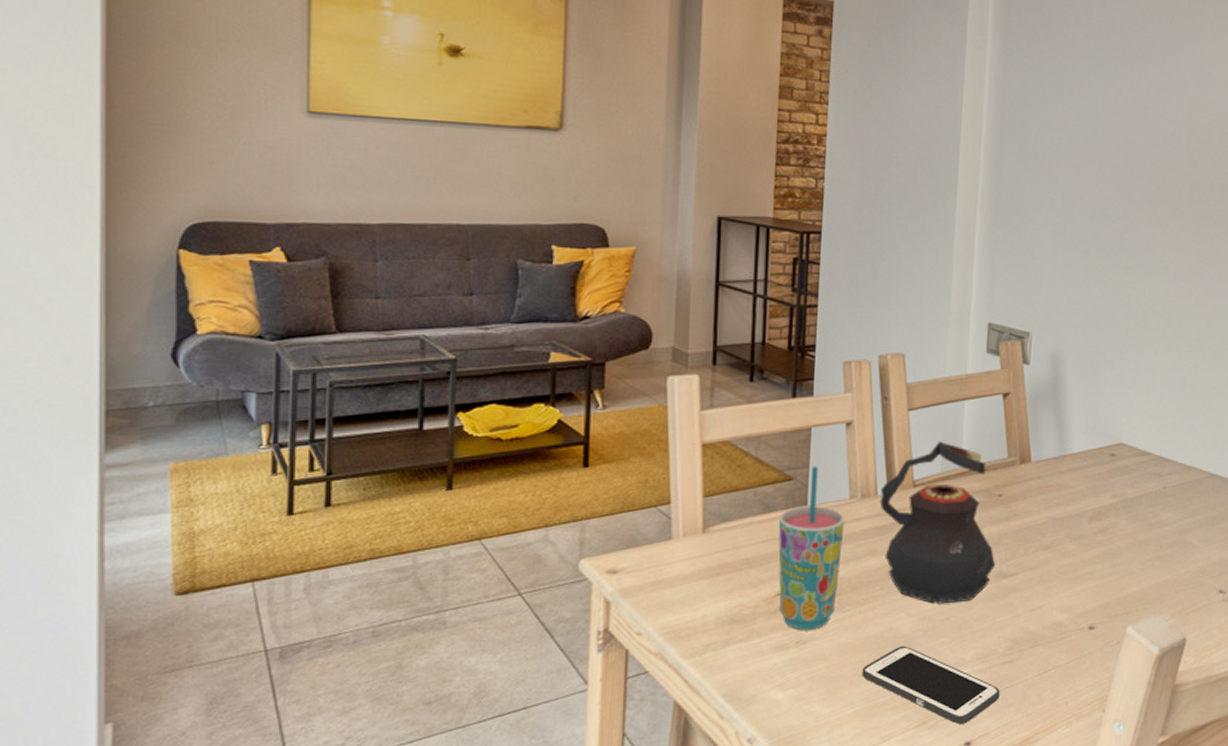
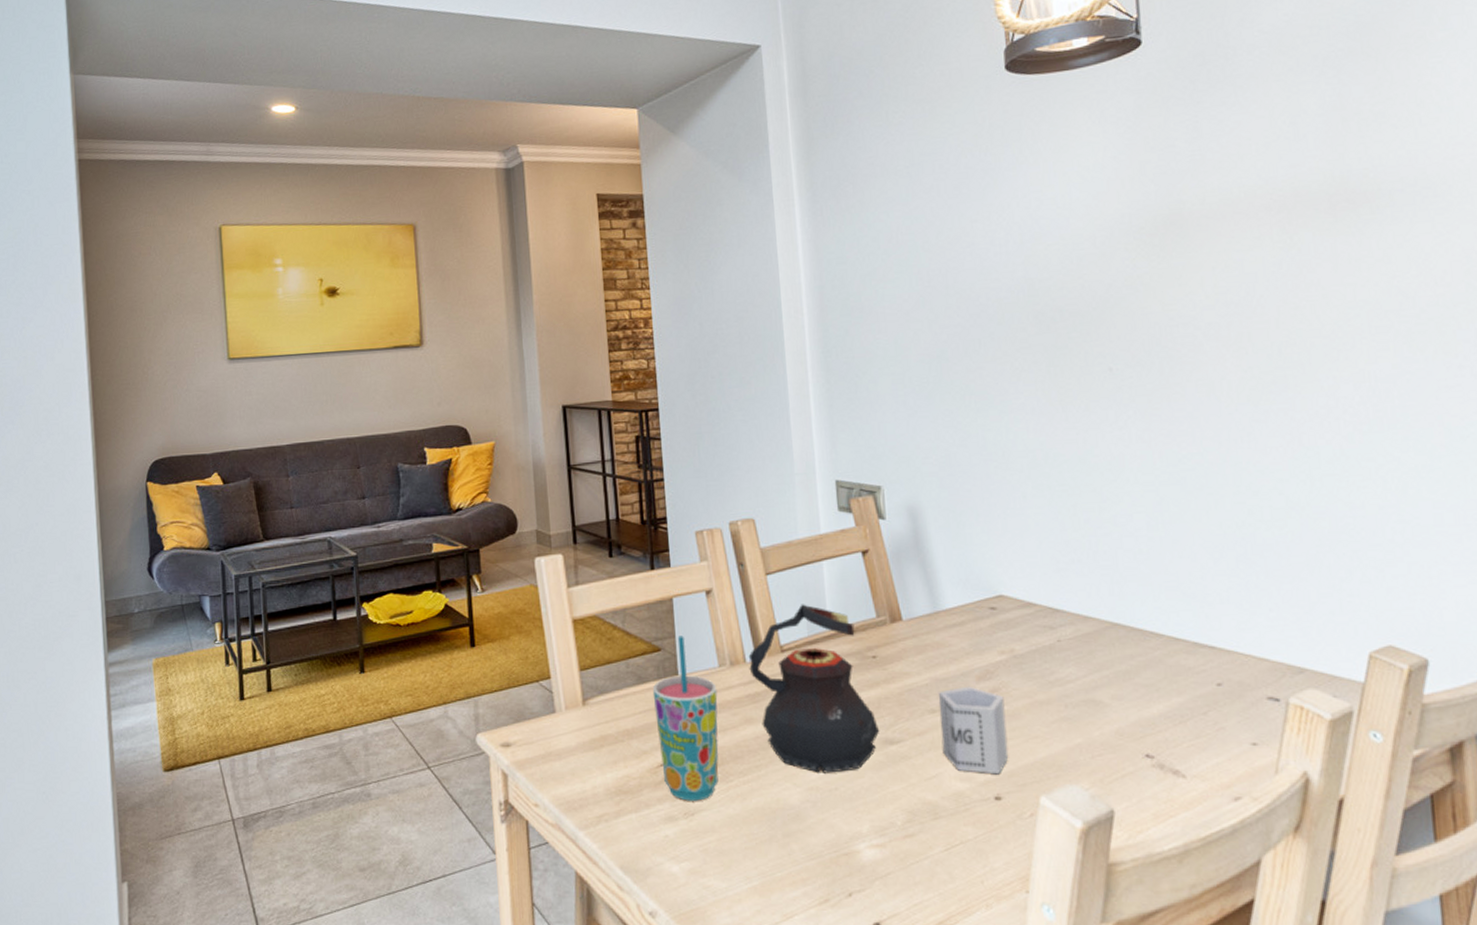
cell phone: present [862,645,1000,724] -> none [754,817,905,903]
cup: none [1049,525,1110,607] -> present [938,686,1009,775]

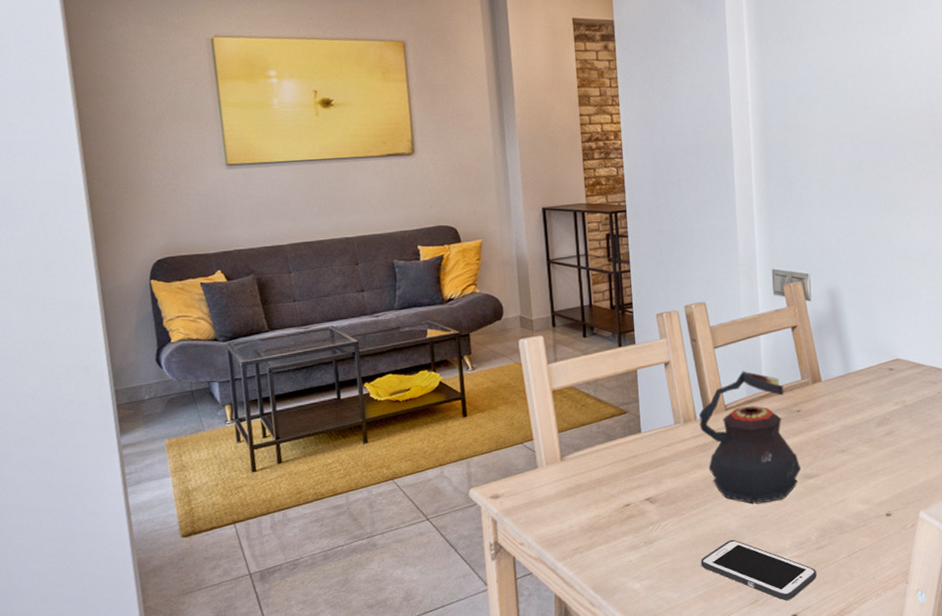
cup: present [652,635,719,801] -> none [619,400,673,532]
cell phone: none [754,817,905,903] -> present [700,539,817,600]
cup: present [938,686,1009,775] -> none [846,430,898,497]

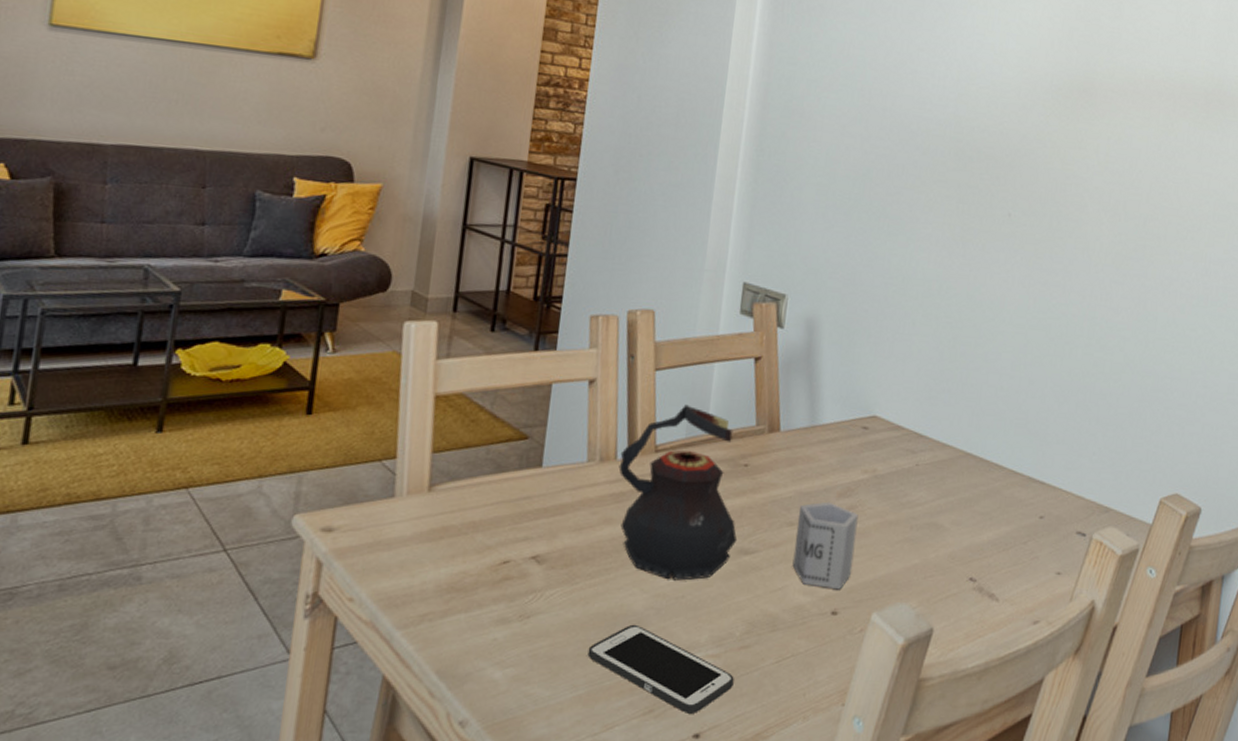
cup: none [846,430,898,497] -> present [792,501,859,590]

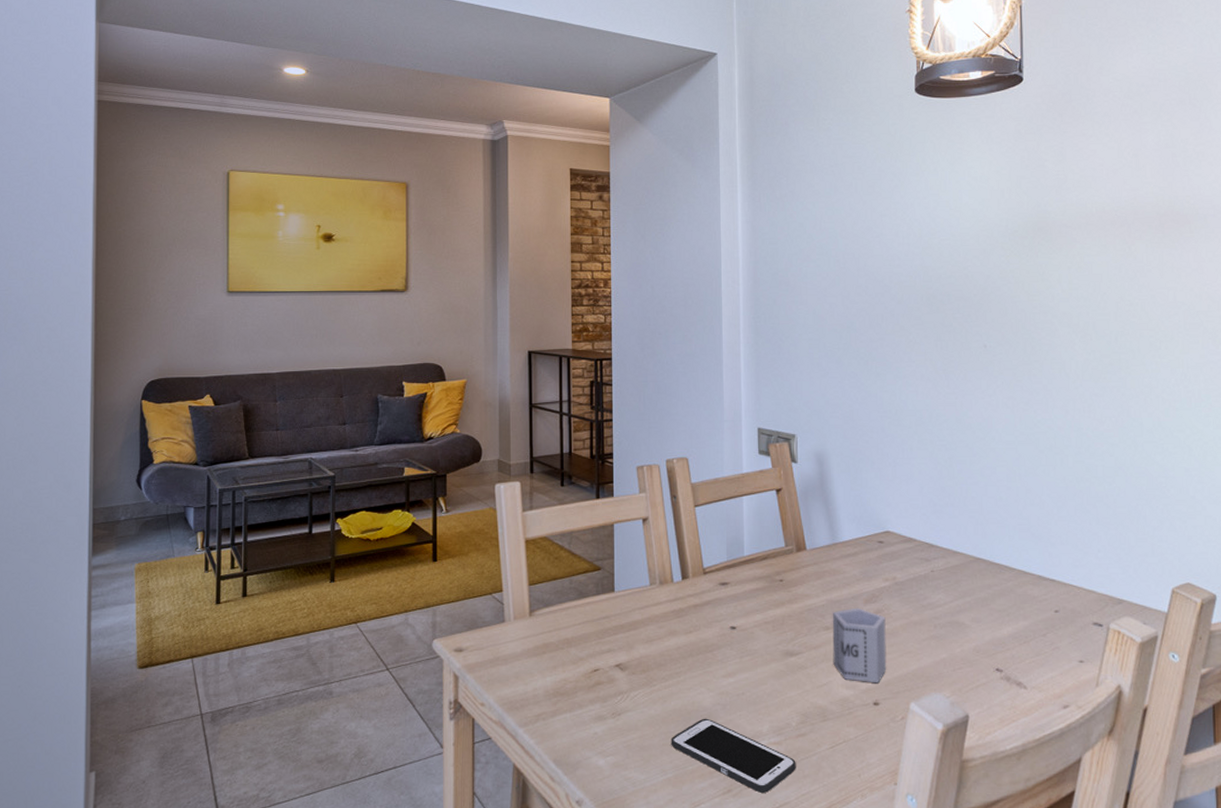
teapot: present [618,404,738,581] -> none [675,533,783,680]

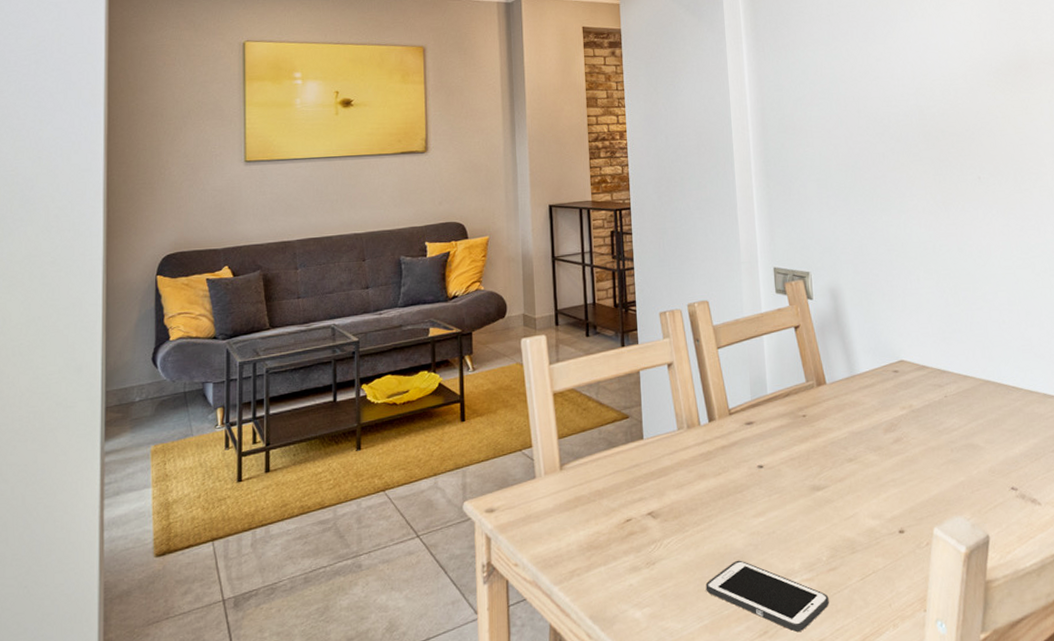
cup: present [832,607,887,684] -> none [854,437,910,512]

